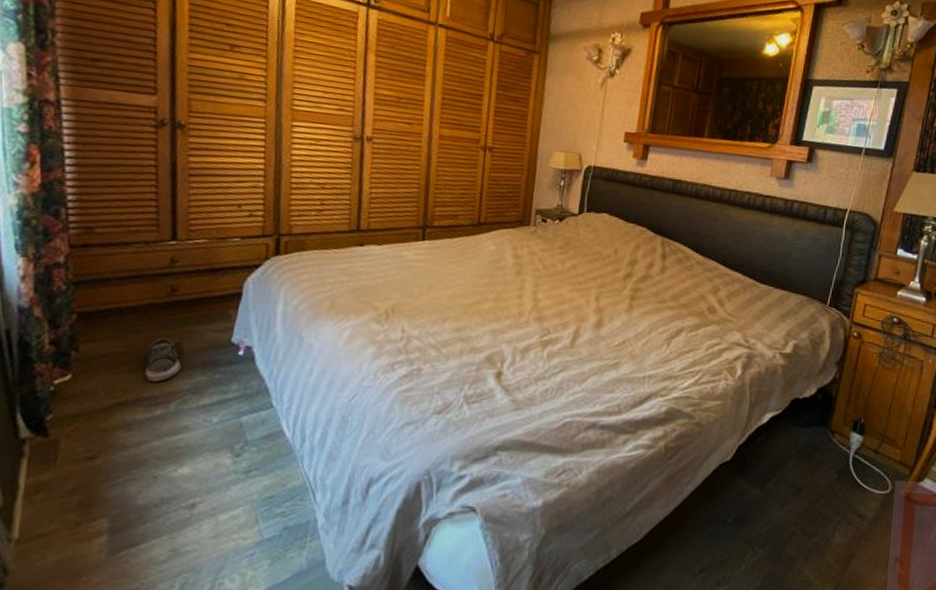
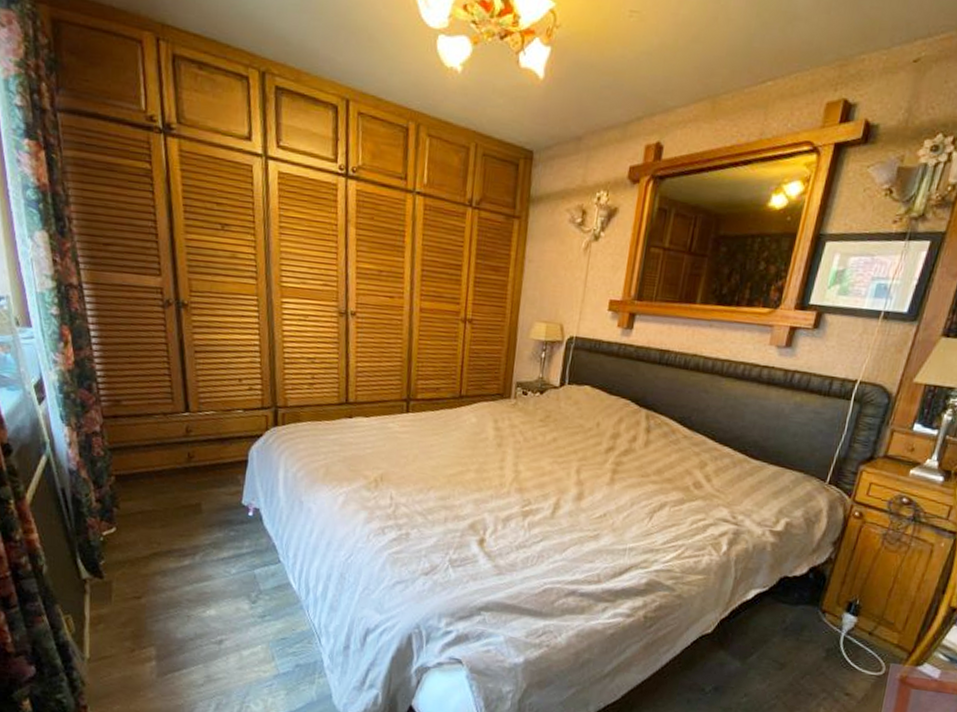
shoe: present [145,338,181,382] -> none [173,499,202,537]

